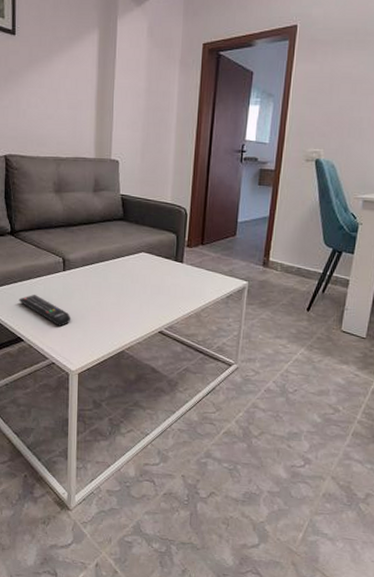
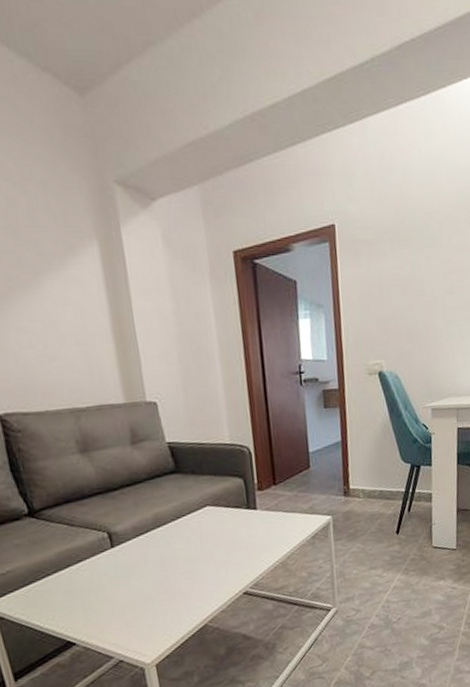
remote control: present [18,295,71,327] -> none [58,584,134,616]

